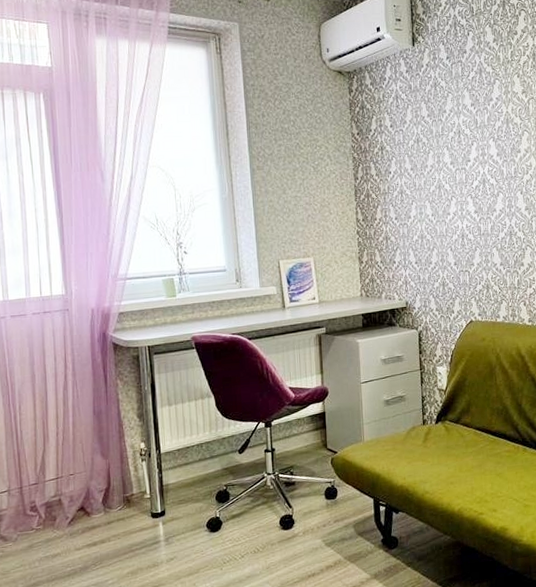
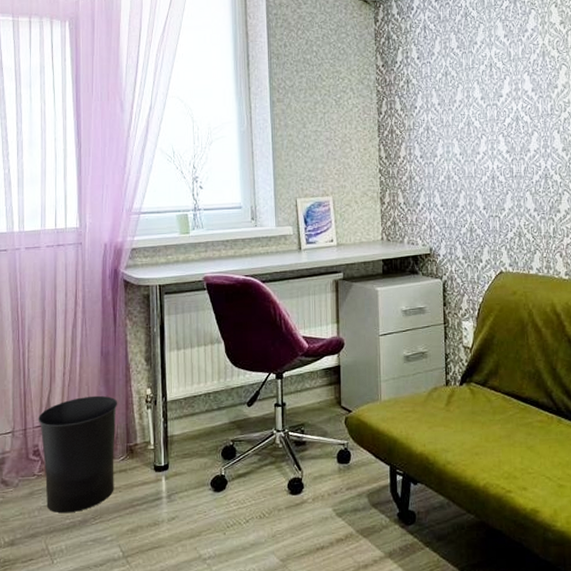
waste bin: none [33,451,113,563] -> present [37,395,118,514]

